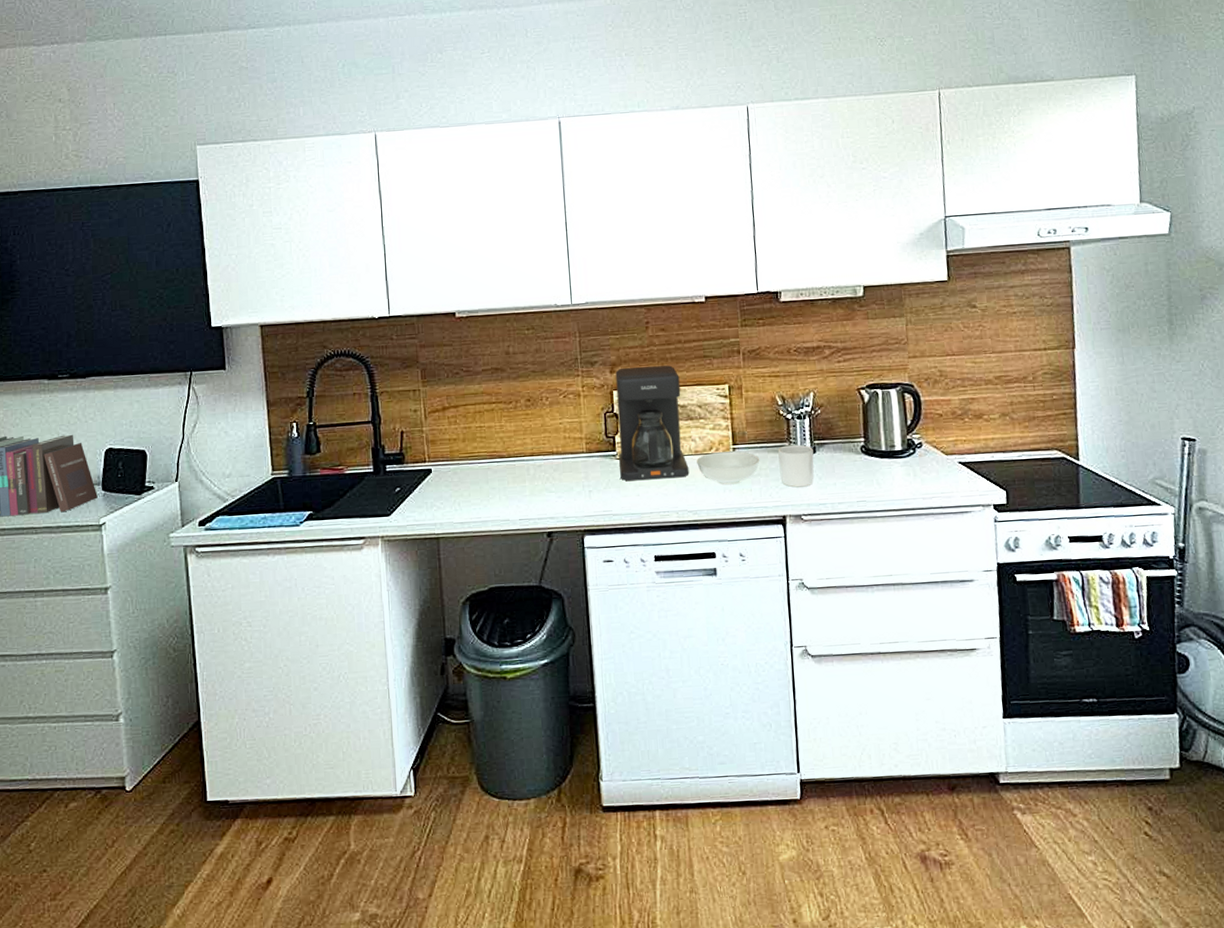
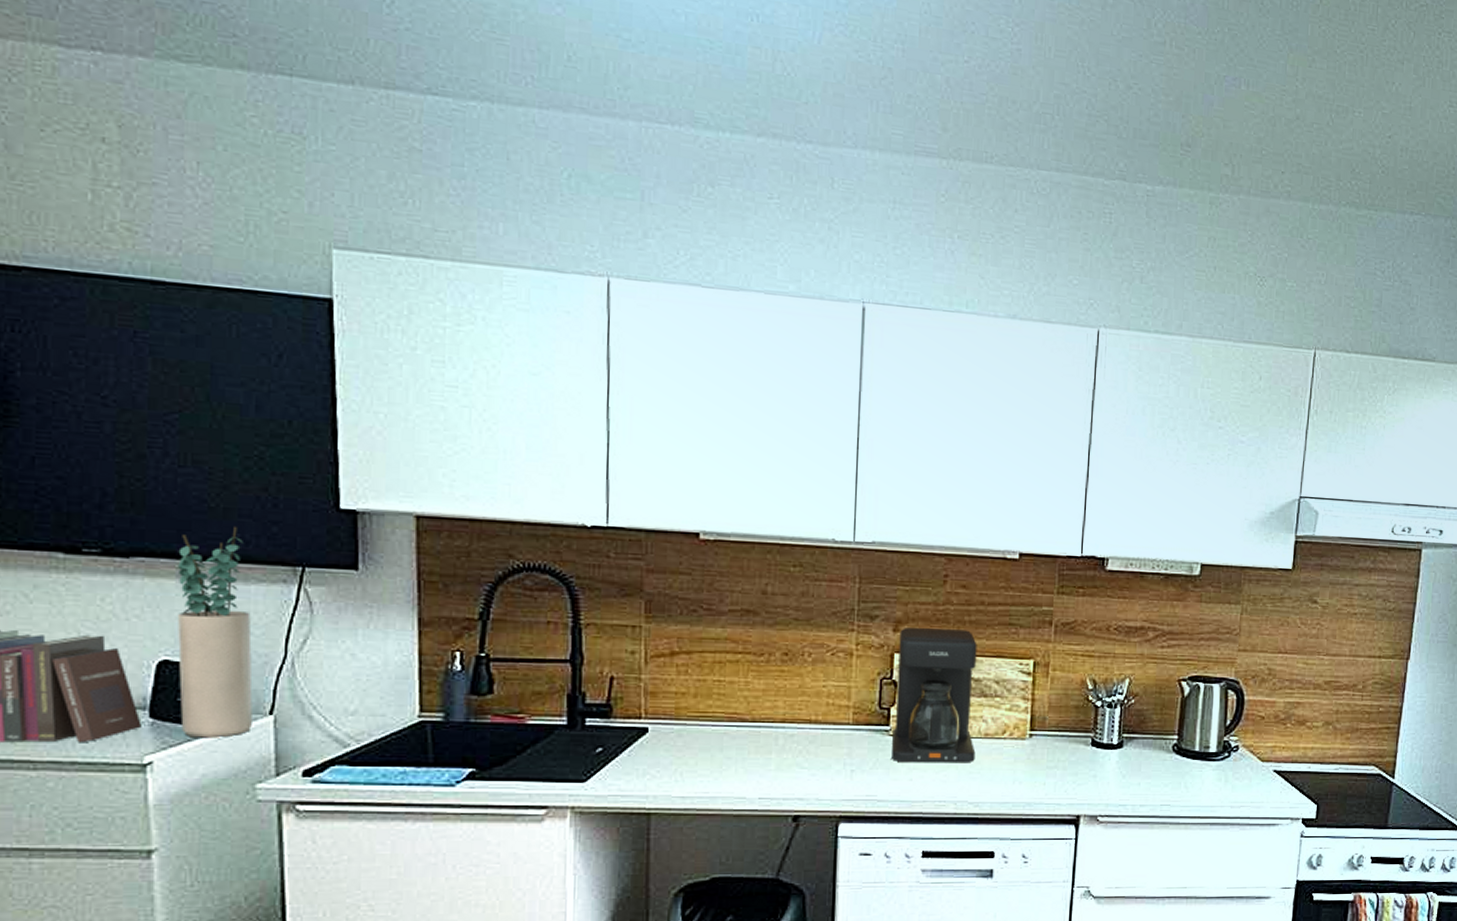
vase: none [114,348,165,503] -> present [177,527,253,738]
bowl: present [696,451,760,485] -> none [985,738,1059,776]
mug: present [778,444,814,488] -> none [1079,736,1120,785]

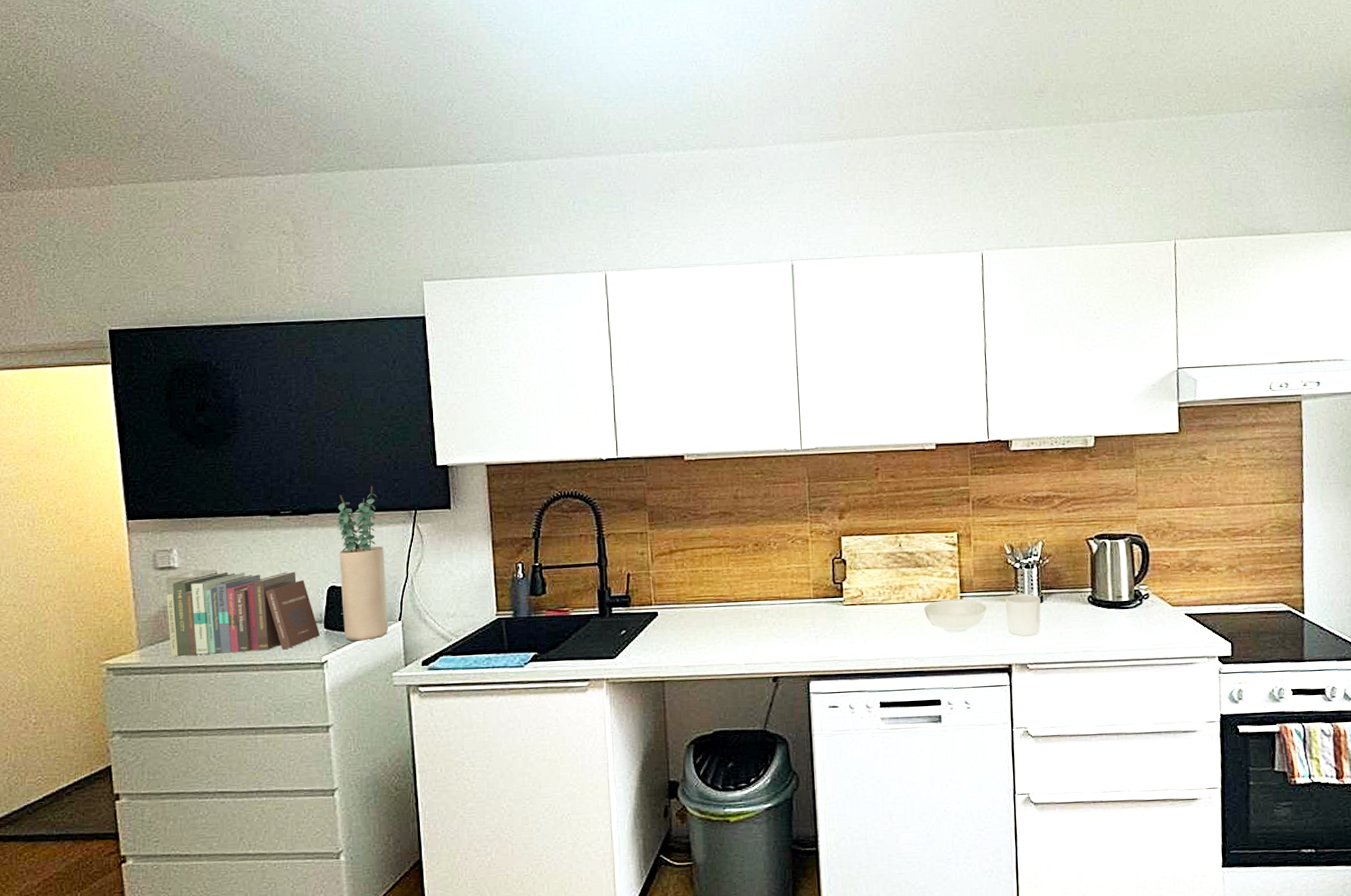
coffee maker: present [890,628,977,763] -> none [844,512,916,628]
bowl: none [985,738,1059,776] -> present [924,599,987,633]
mug: none [1079,736,1120,785] -> present [1005,593,1041,636]

